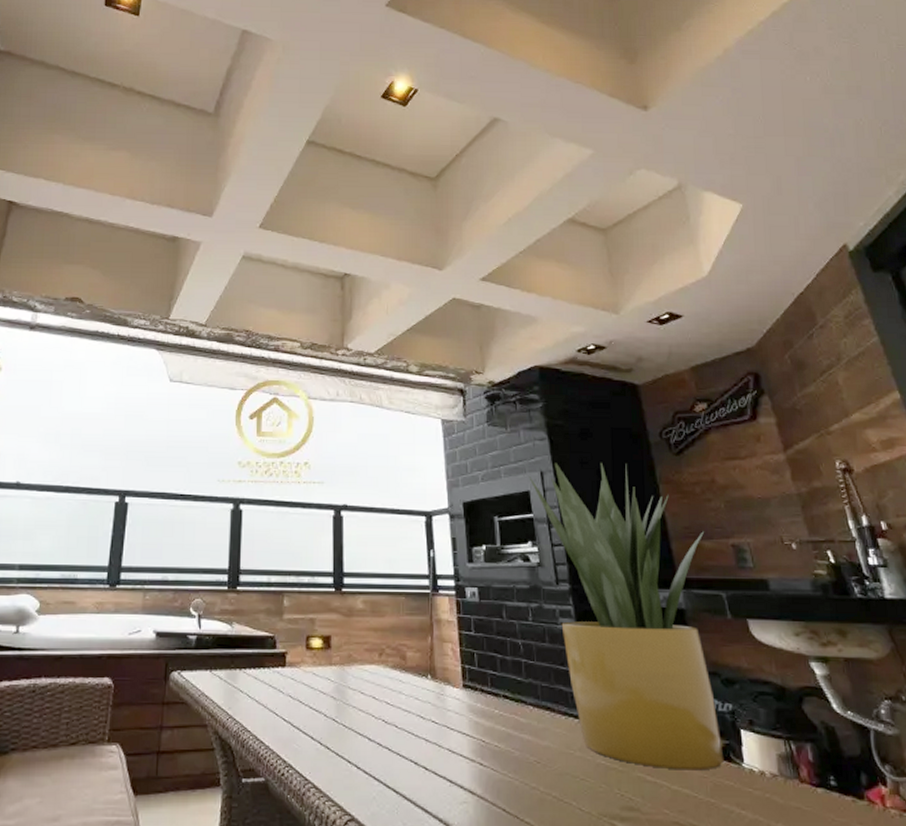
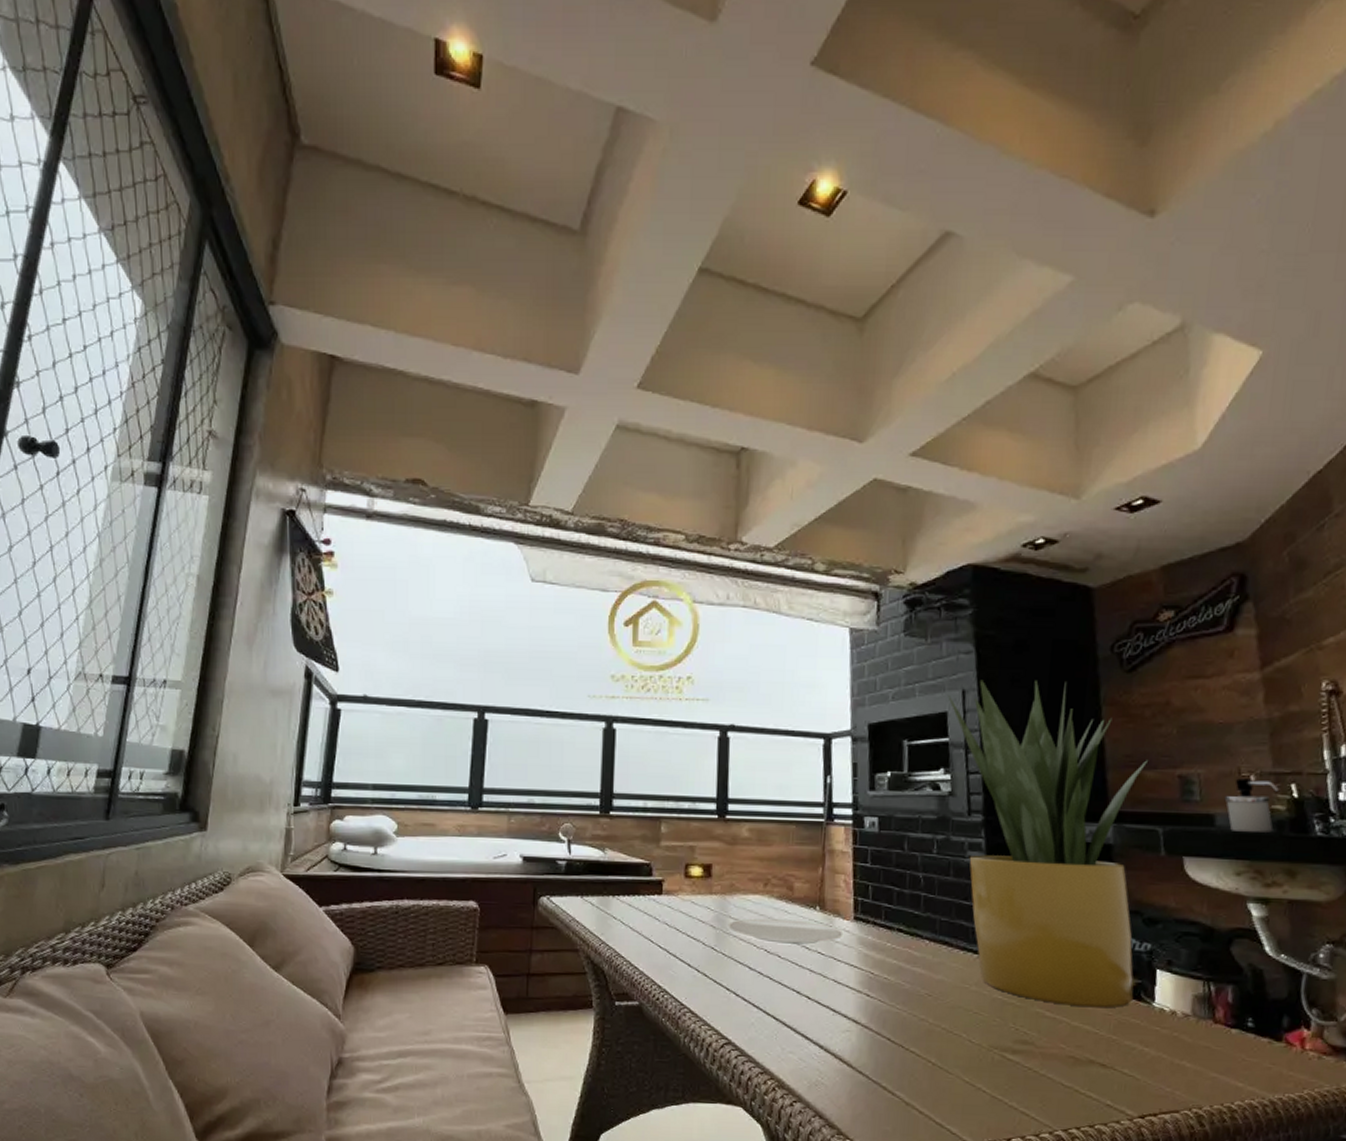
plate: none [347,688,454,714] -> present [728,918,844,945]
soap dispenser: none [774,546,820,595] -> present [1224,778,1280,833]

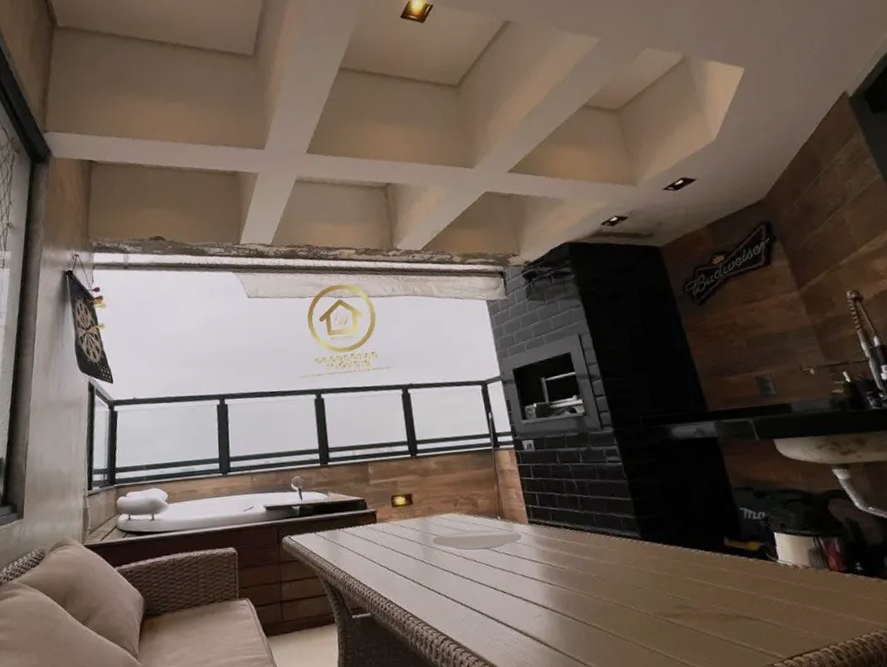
planter: present [948,679,1148,1008] -> none [568,318,761,572]
soap dispenser: present [1224,778,1280,833] -> none [794,372,838,414]

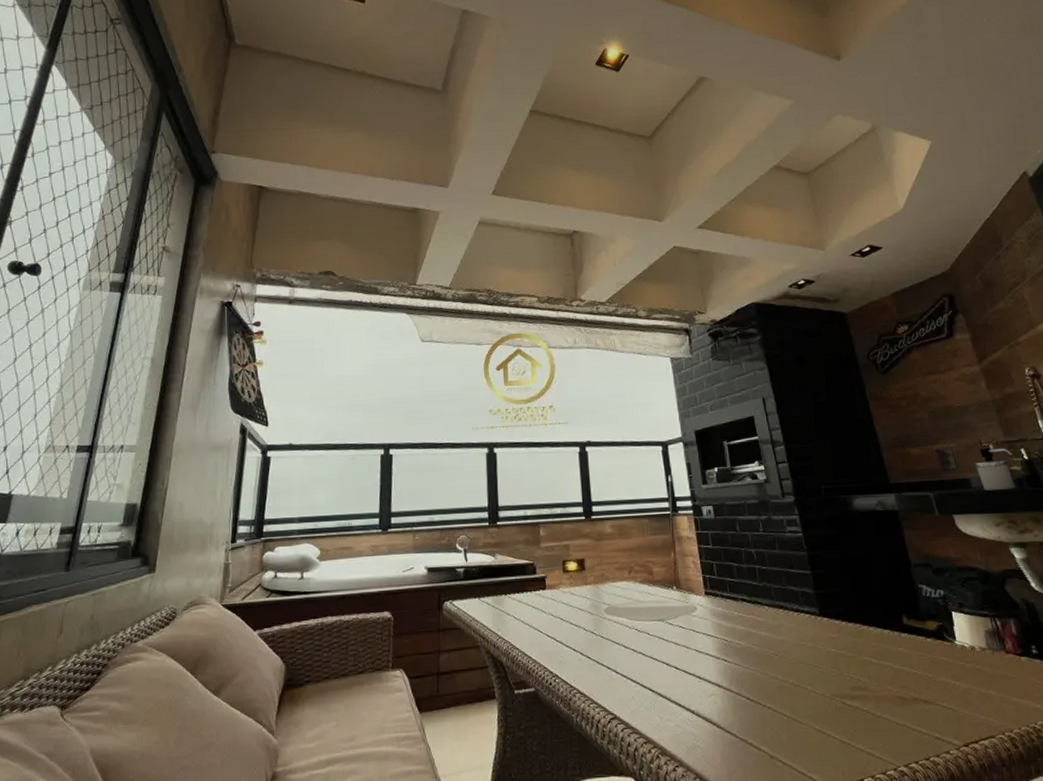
soap dispenser: none [794,372,838,414] -> present [974,448,1016,491]

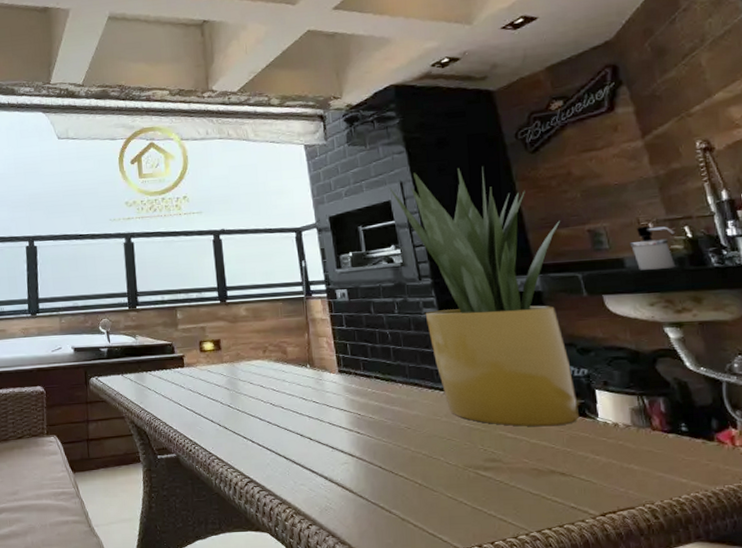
plate: present [603,600,698,622] -> none [238,377,332,397]
planter: none [752,385,939,652] -> present [389,166,580,427]

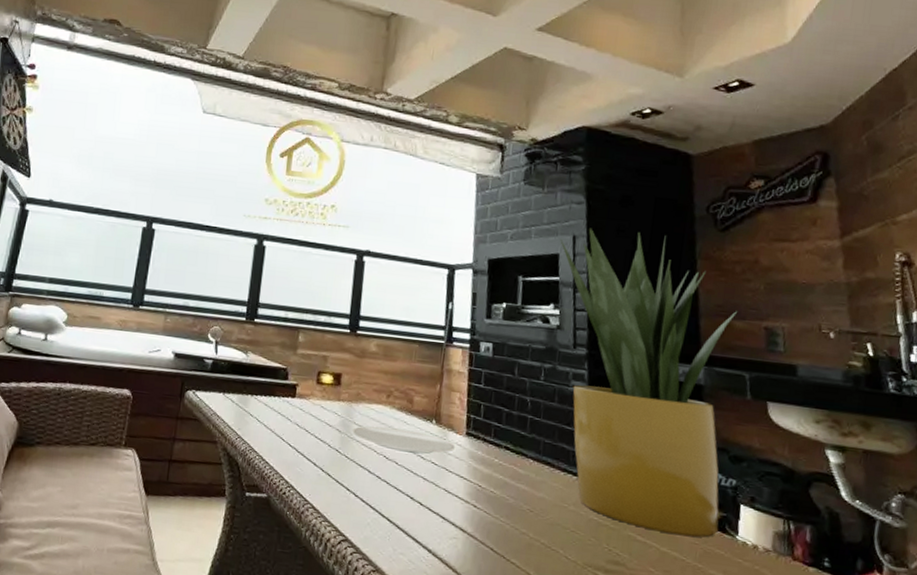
plate: none [238,377,332,397] -> present [352,426,456,454]
soap dispenser: present [630,226,676,270] -> none [806,334,857,386]

